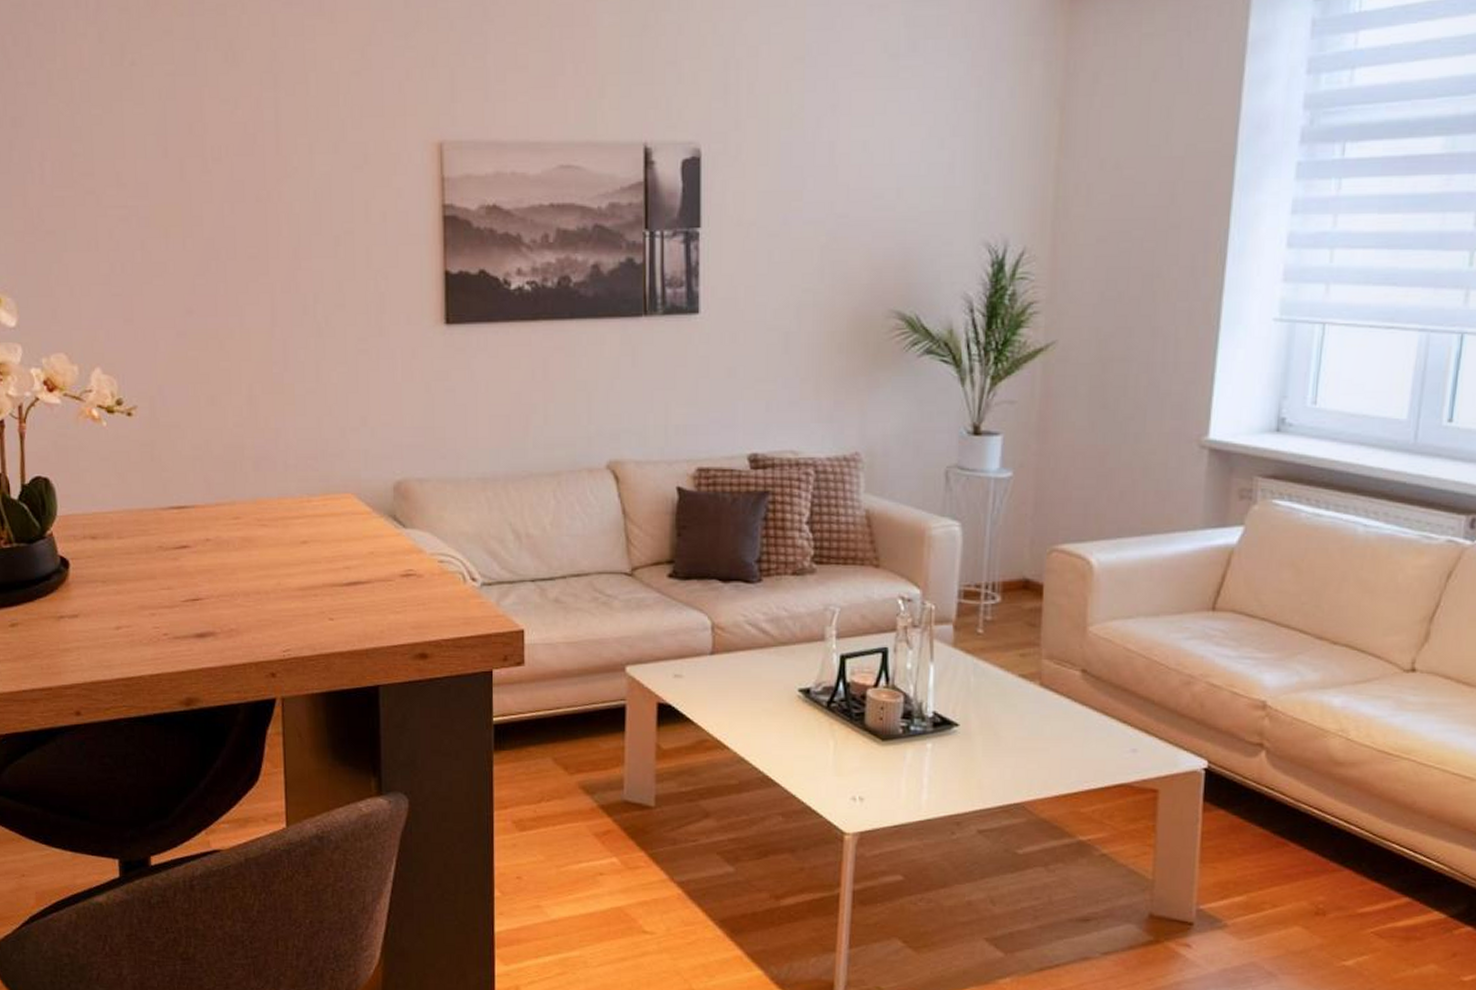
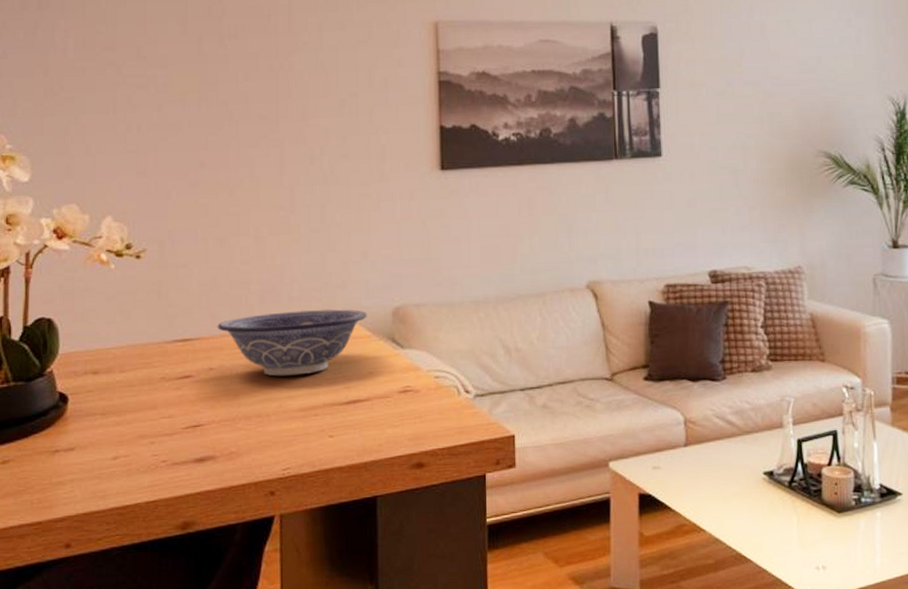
decorative bowl: none [212,481,367,552] -> present [217,309,367,377]

